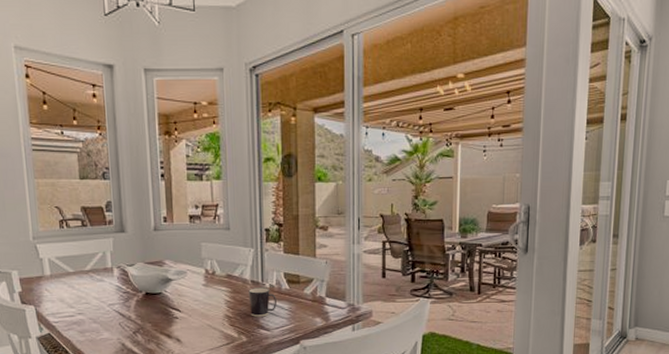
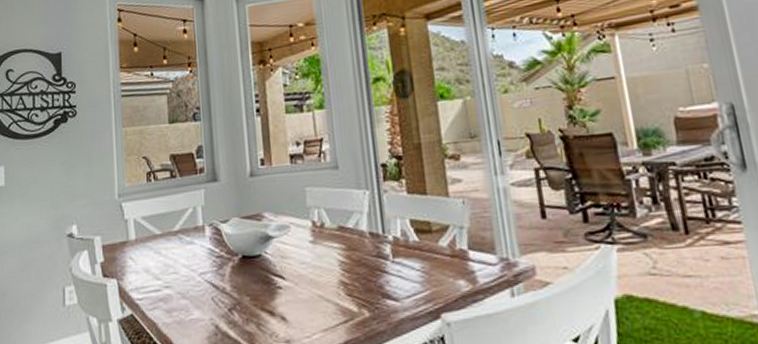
mug: present [248,287,277,317] -> none [367,241,405,283]

